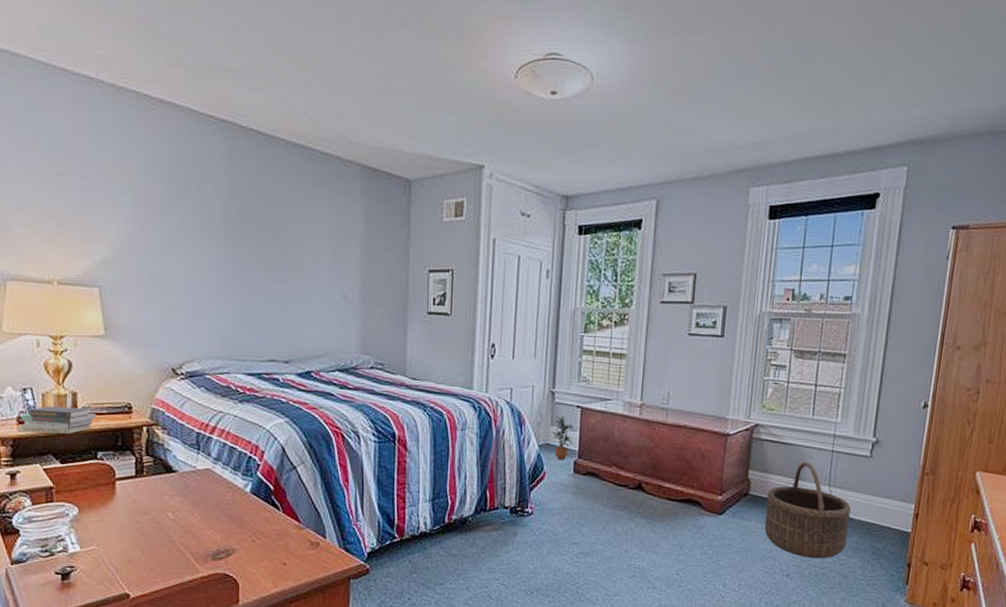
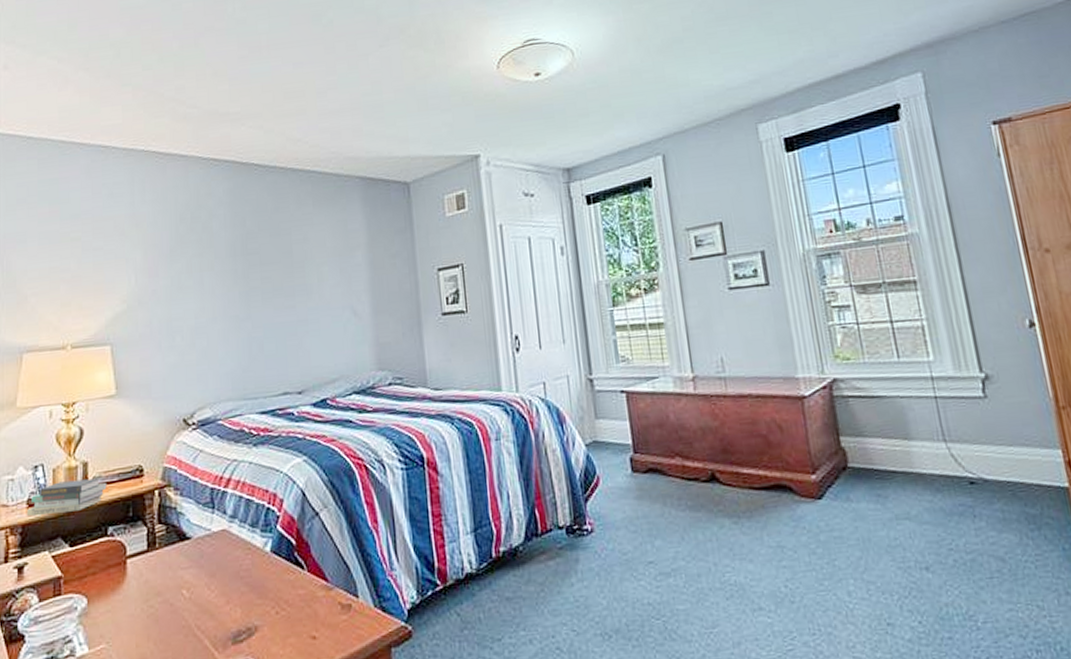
potted plant: present [551,415,575,461] -> none [597,404,625,459]
basket: present [764,462,851,559] -> none [870,415,991,541]

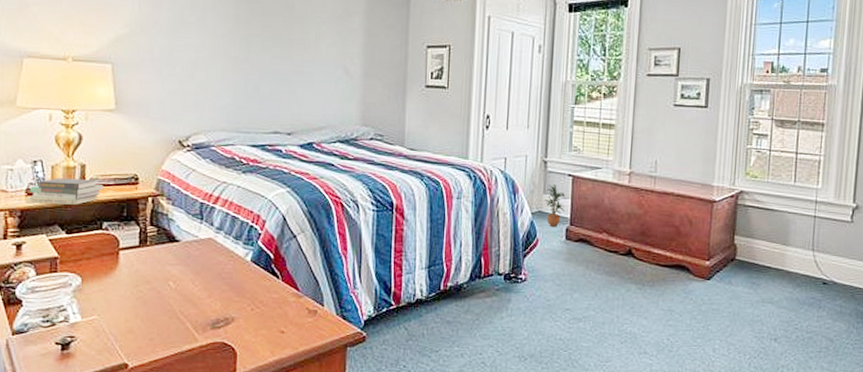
potted plant: none [597,404,625,459] -> present [544,183,567,228]

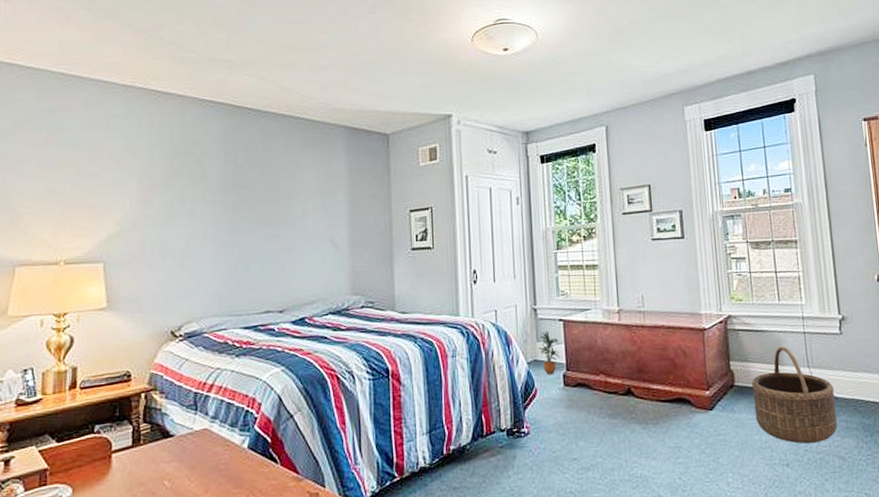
books: present [25,178,103,205] -> none [14,381,95,414]
basket: none [751,227,834,323] -> present [751,346,837,444]

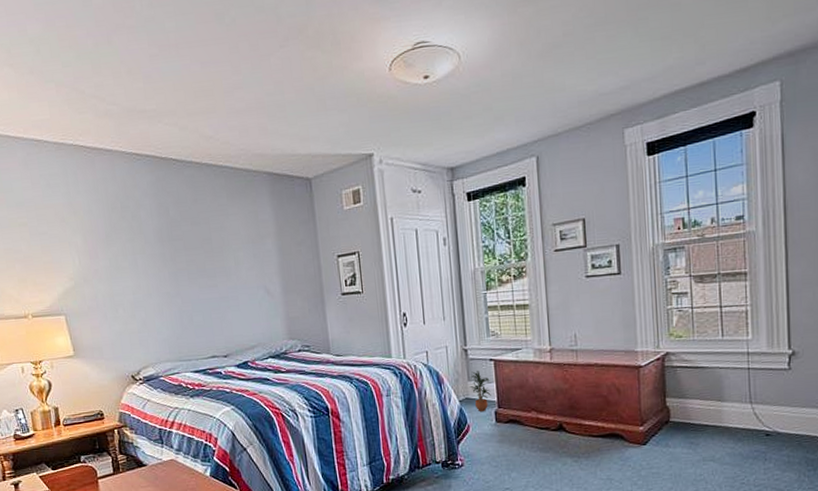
basket: present [751,346,837,444] -> none [688,382,778,477]

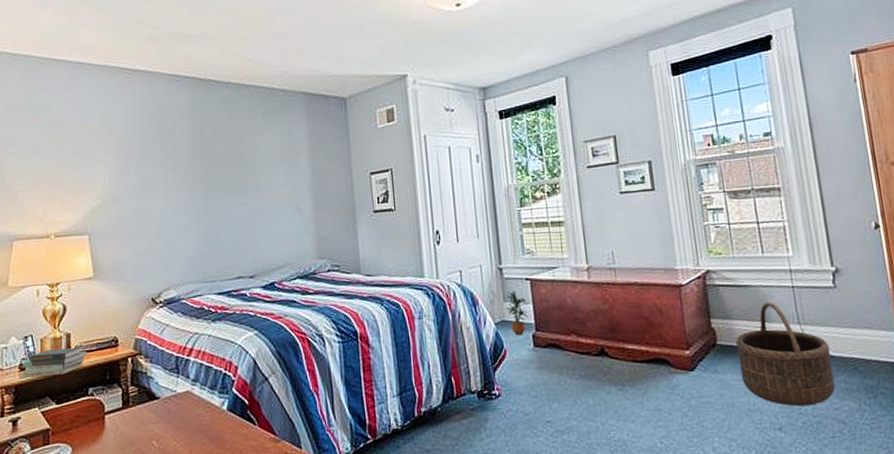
books: none [14,419,76,447] -> present [18,347,87,378]
basket: none [688,382,778,477] -> present [735,302,835,406]

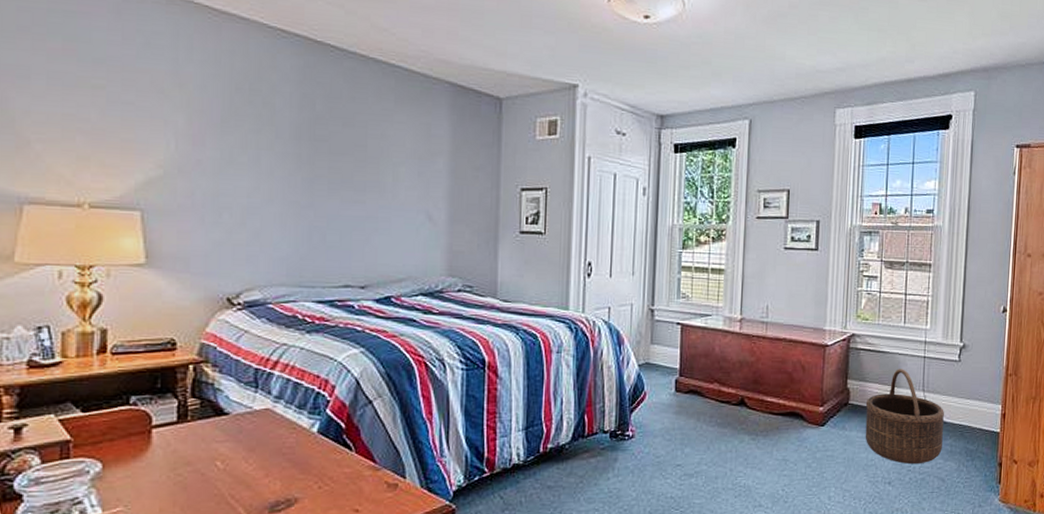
books: present [18,347,87,378] -> none [25,346,131,377]
potted plant: present [505,290,528,336] -> none [651,333,676,380]

